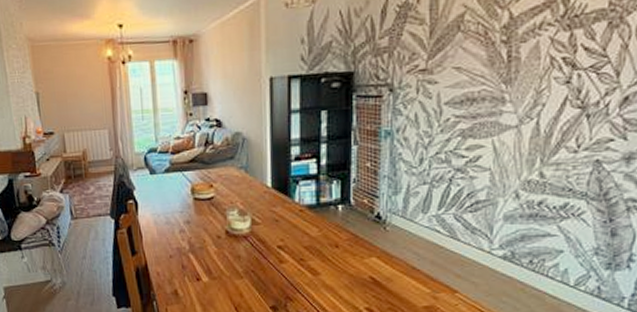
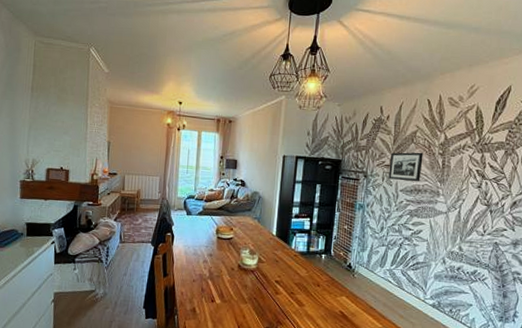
picture frame: none [426,43,477,89] -> present [388,152,424,182]

